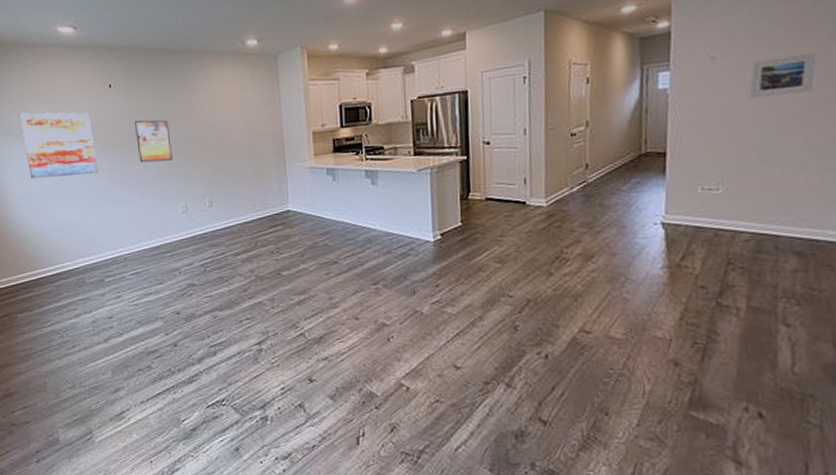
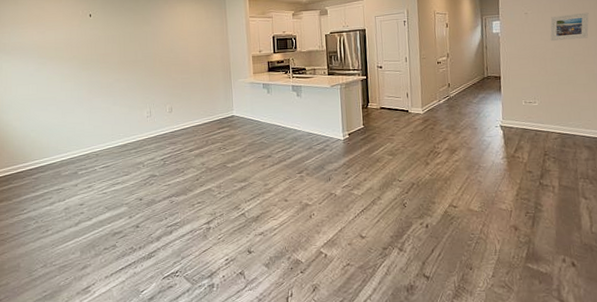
wall art: present [19,112,99,179] -> none [9,34,77,88]
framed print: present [135,120,173,163] -> none [110,43,140,77]

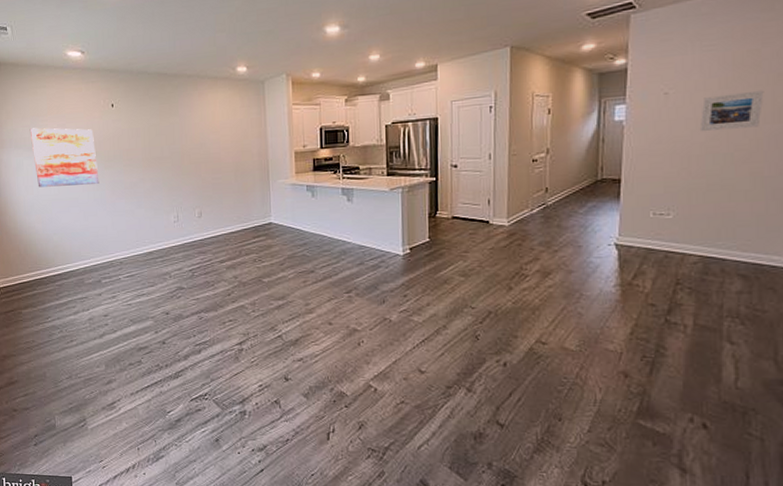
wall art: none [9,34,77,88] -> present [29,127,100,187]

